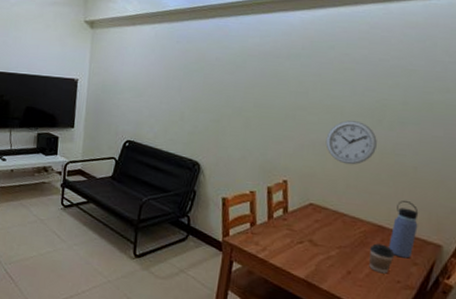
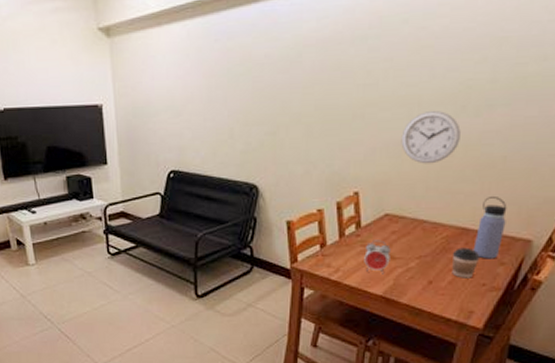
alarm clock: none [289,225,314,259] -> present [364,240,391,275]

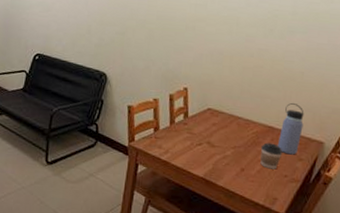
alarm clock: present [364,240,391,275] -> none [189,129,211,159]
wall clock: present [401,111,461,164] -> none [222,30,269,72]

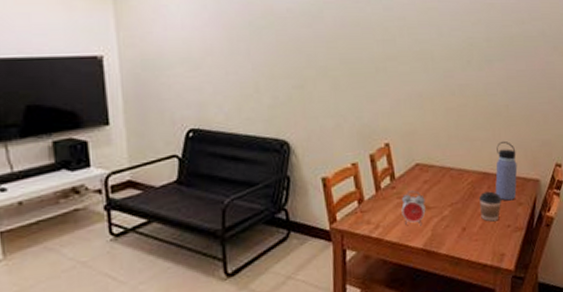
alarm clock: none [189,129,211,159] -> present [401,190,426,226]

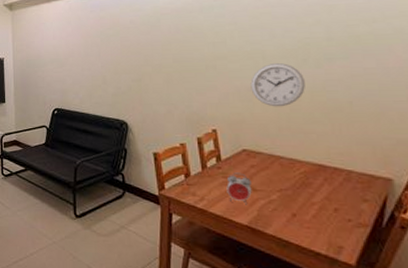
wall clock: none [421,65,470,114] -> present [250,63,305,107]
coffee cup: present [479,191,502,222] -> none [313,183,342,213]
water bottle: present [495,140,518,201] -> none [333,136,363,196]

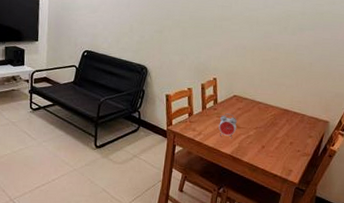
wall clock: present [250,63,305,107] -> none [245,28,283,64]

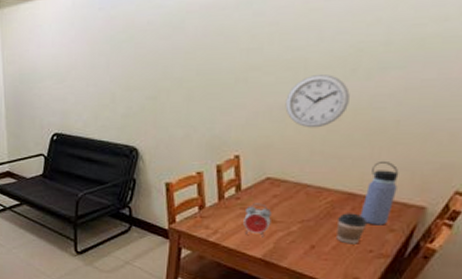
wall clock: none [245,28,283,64] -> present [285,74,350,128]
coffee cup: none [278,123,296,146] -> present [336,213,368,244]
water bottle: none [291,88,313,133] -> present [360,160,399,225]

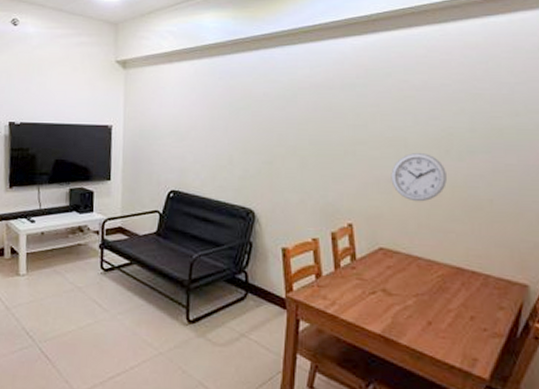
alarm clock: present [243,203,272,238] -> none [360,273,387,311]
coffee cup: present [336,213,368,244] -> none [450,288,478,322]
water bottle: present [360,160,399,225] -> none [470,237,500,303]

